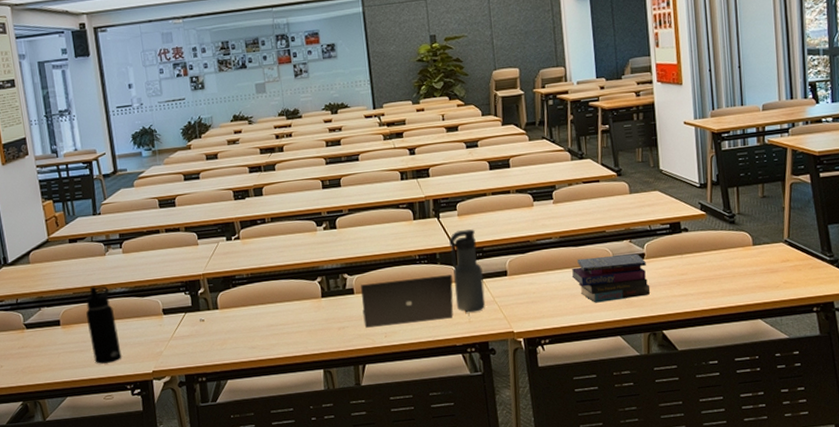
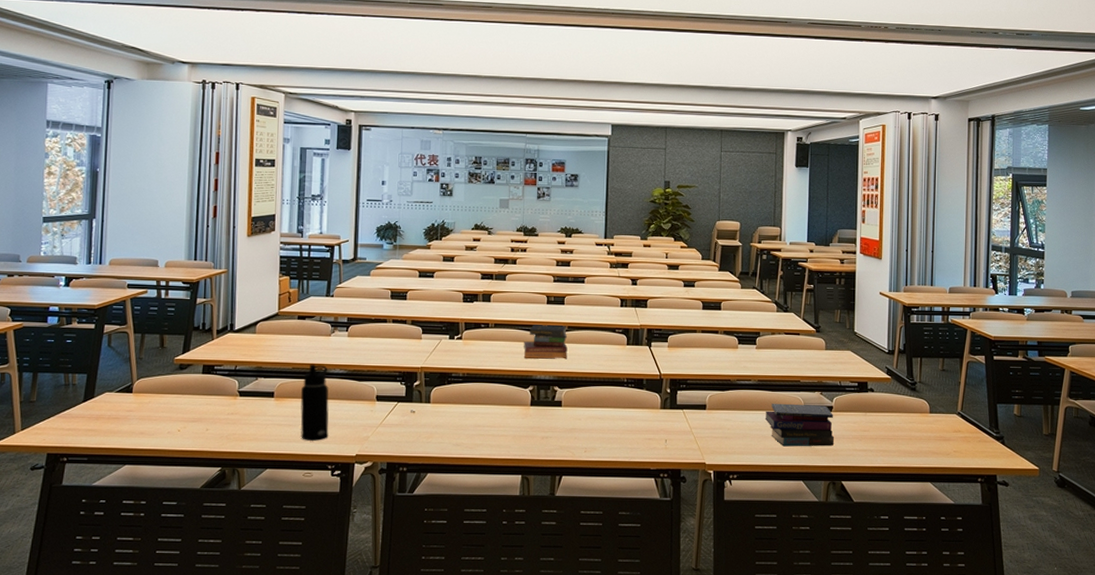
books: none [304,209,352,249] -> present [523,325,568,359]
laptop: present [361,275,454,328] -> none [567,399,656,442]
water bottle: present [449,229,486,313] -> none [655,361,684,440]

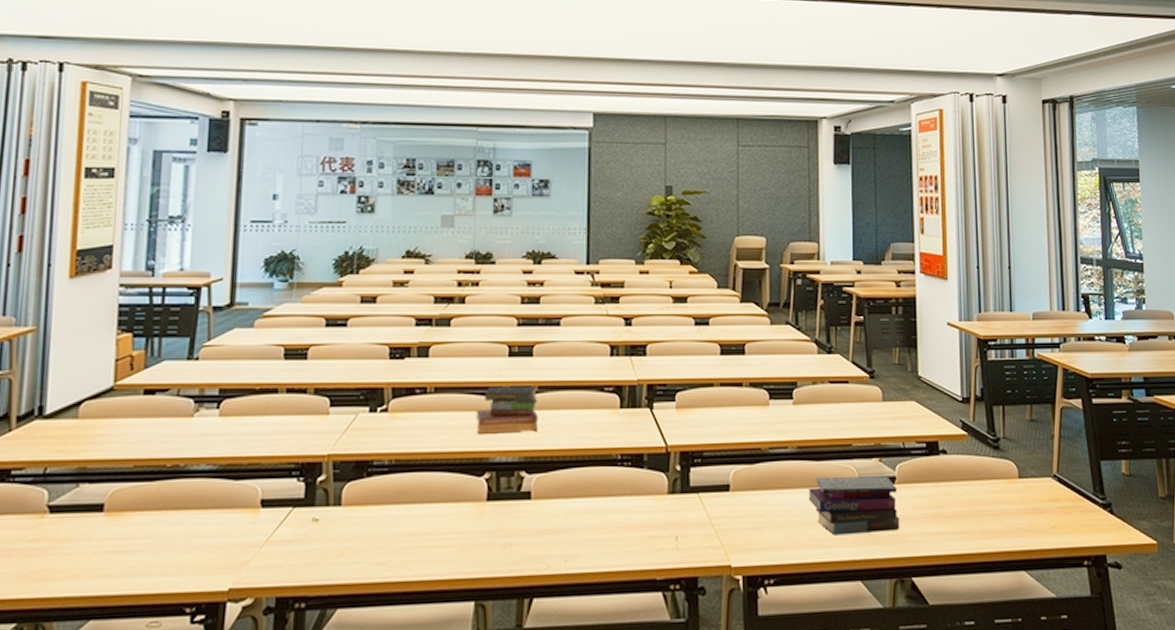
water bottle: present [300,364,329,442] -> none [143,458,189,574]

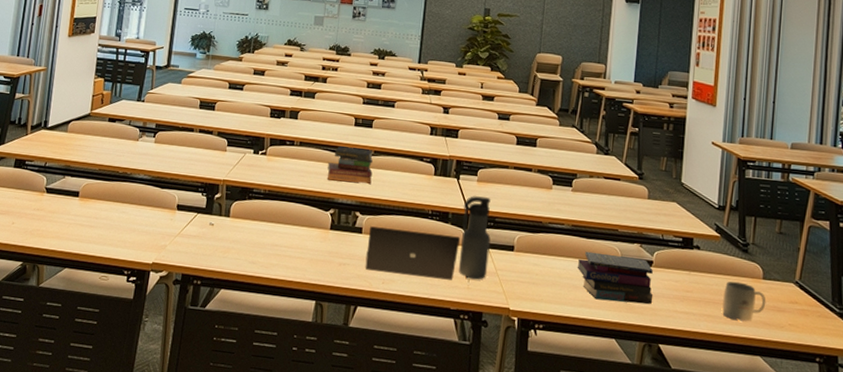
laptop: none [539,484,662,547] -> present [365,226,461,280]
water bottle: none [662,427,699,536] -> present [458,196,491,280]
mug: none [978,485,1025,533] -> present [722,281,766,322]

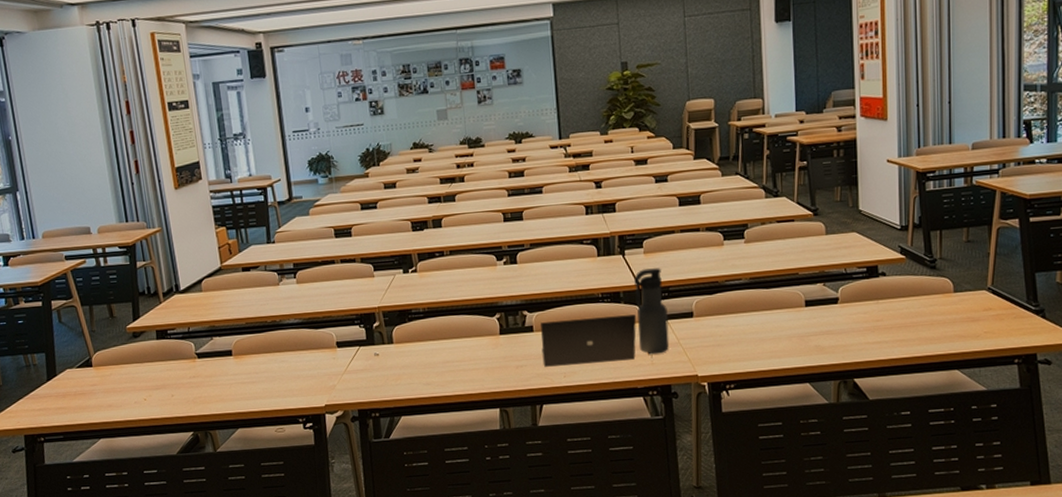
books: present [327,146,373,185] -> none [484,243,533,284]
books: present [577,251,653,304] -> none [761,297,843,348]
mug: present [722,281,766,322] -> none [915,300,959,340]

